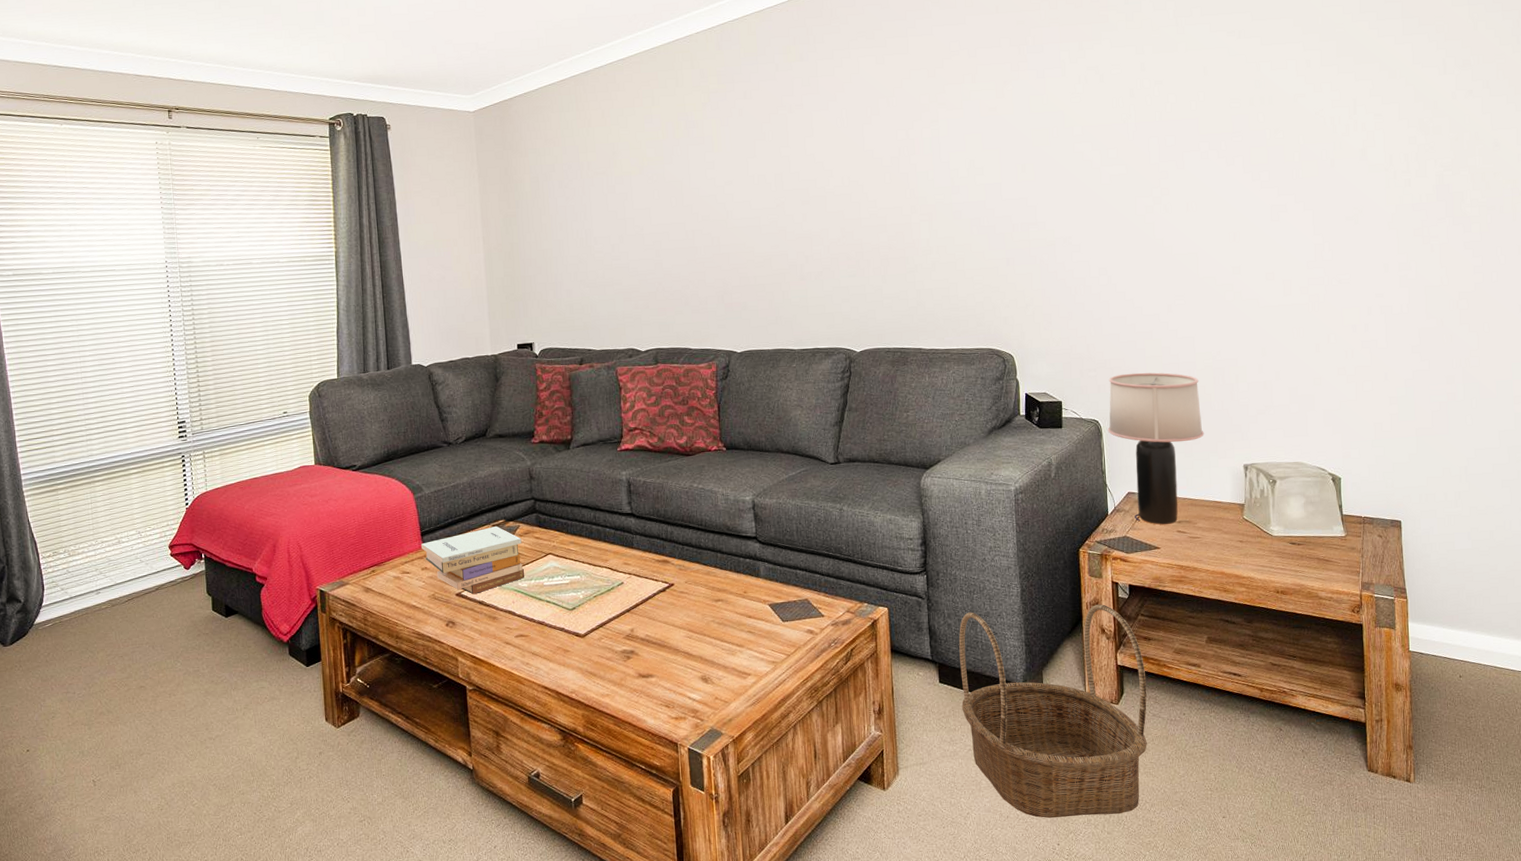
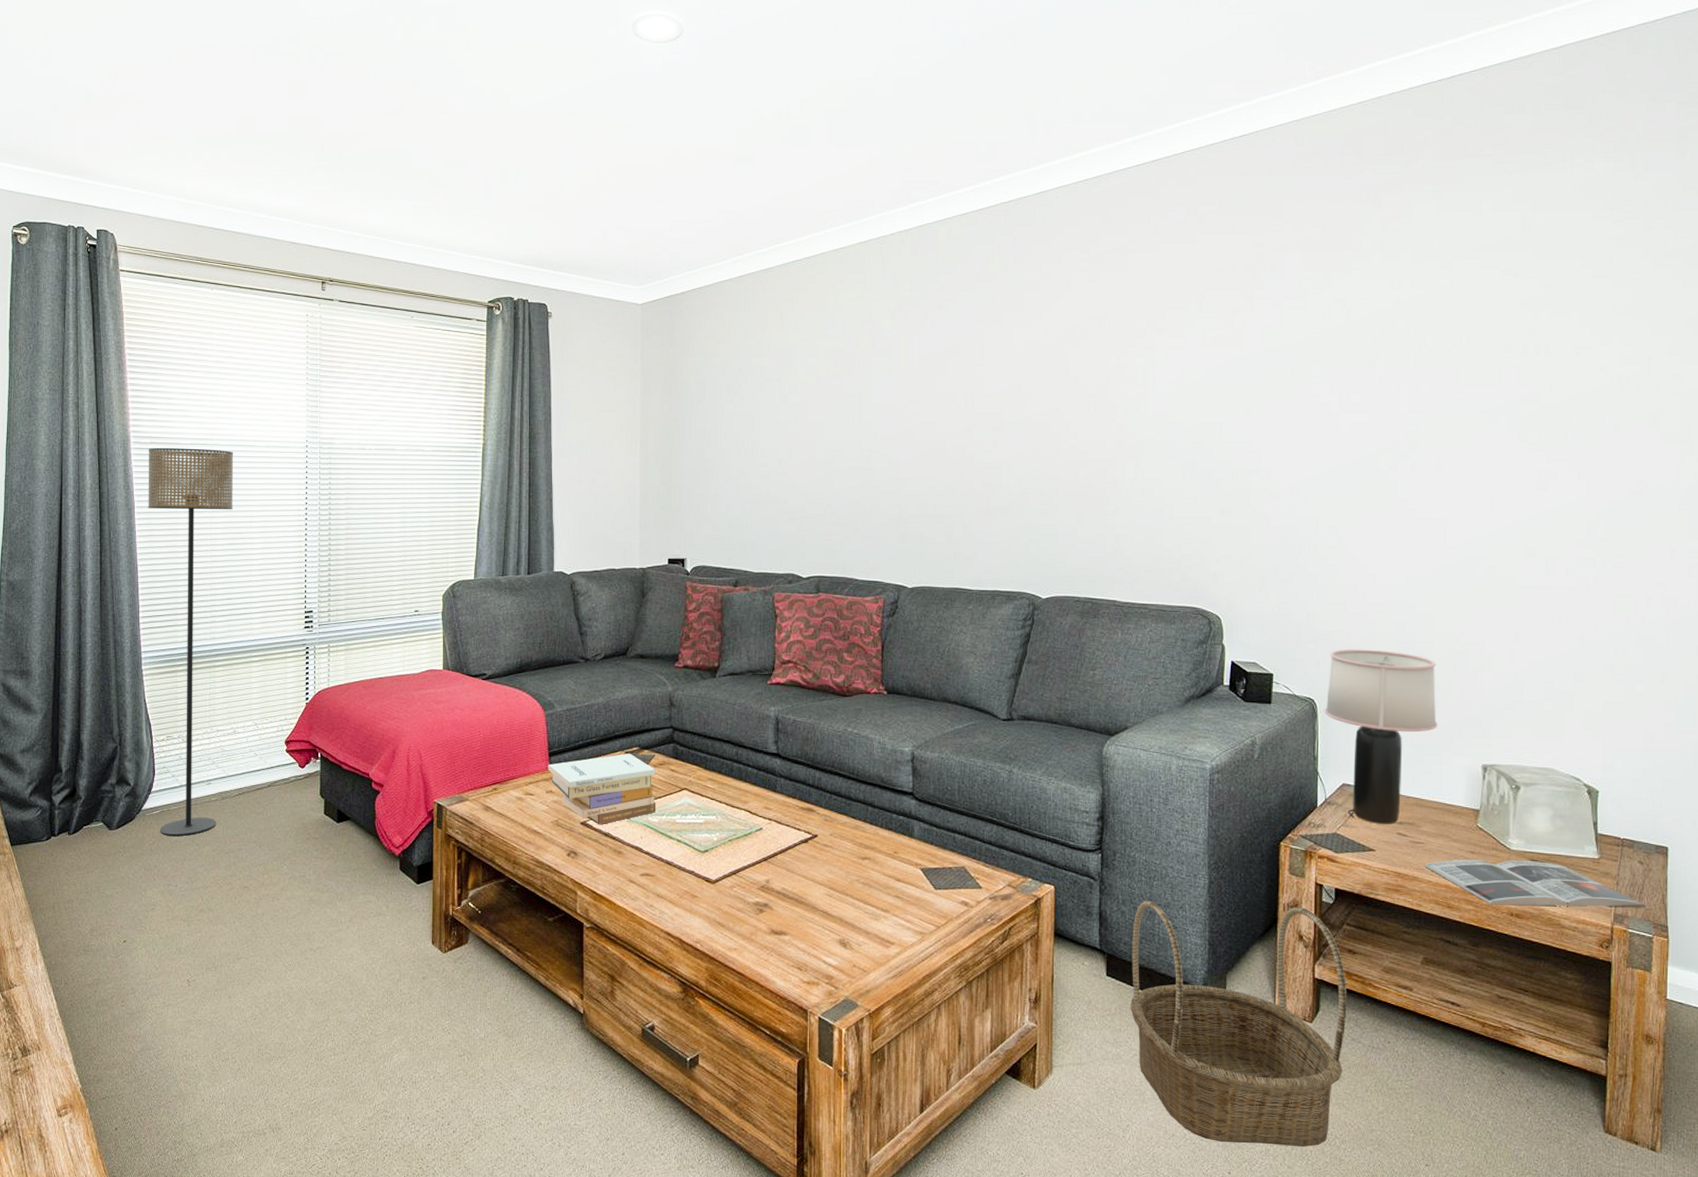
floor lamp: none [11,276,109,647] -> present [148,448,234,837]
magazine: none [1202,543,1387,585] -> present [1424,859,1646,907]

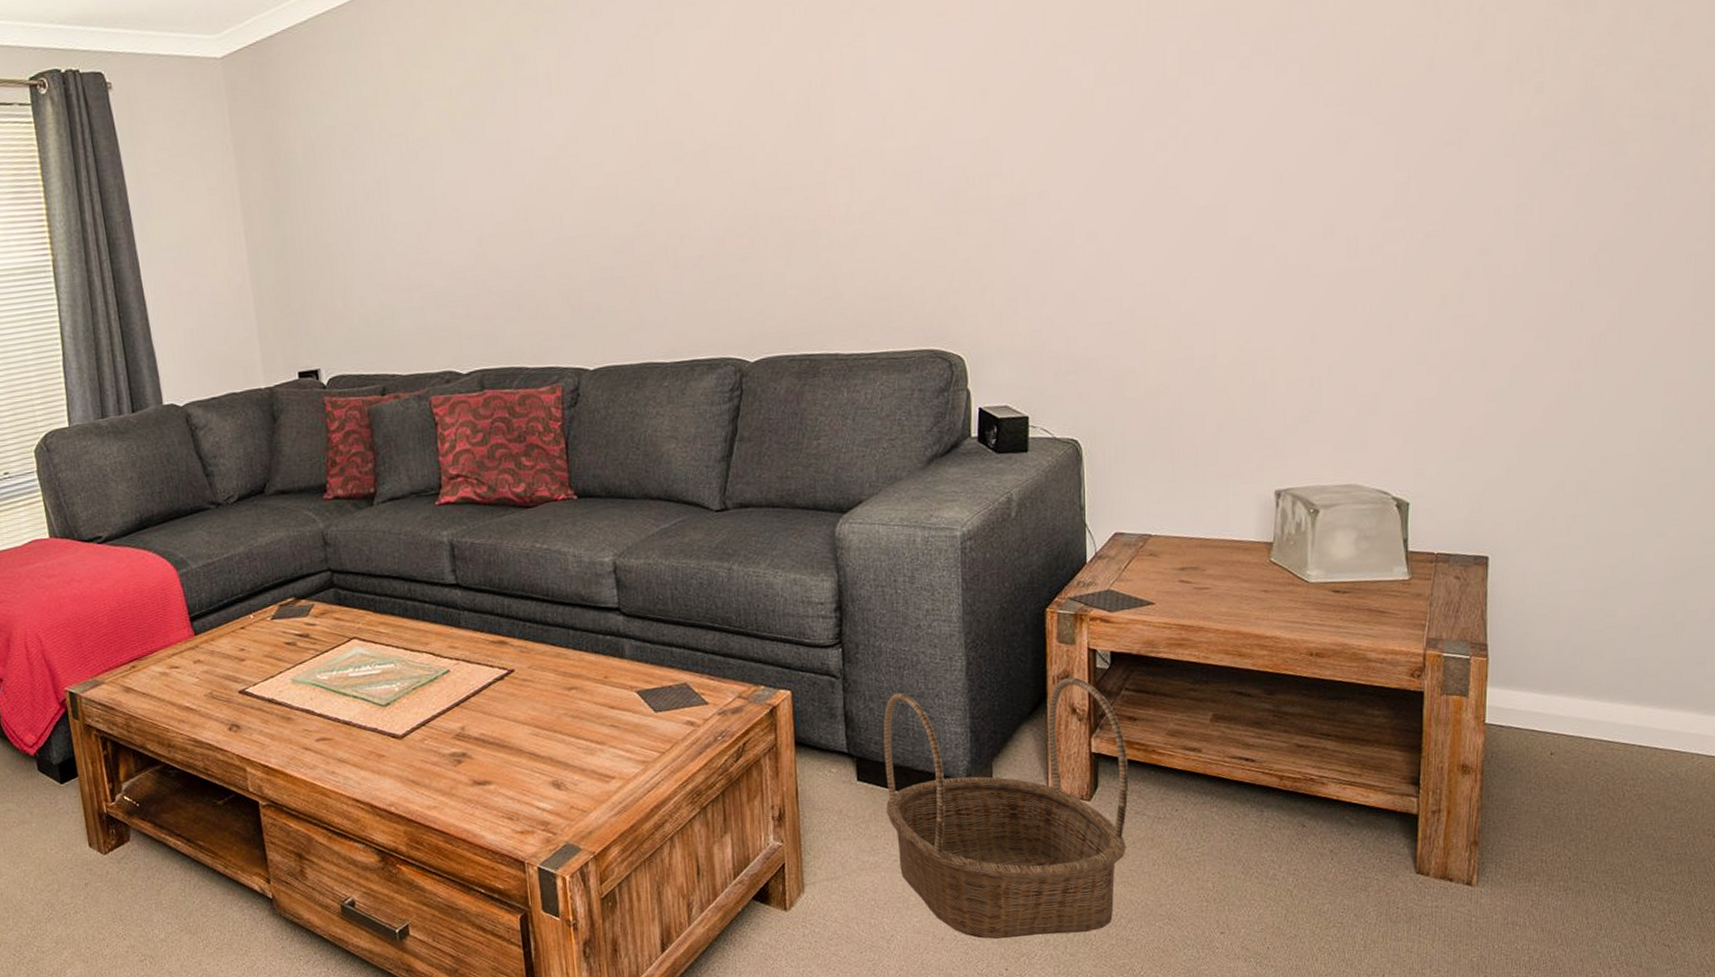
books: present [547,753,657,825] -> none [190,605,325,692]
table lamp: present [1324,649,1438,825] -> none [1090,371,1223,574]
magazine: present [1424,859,1646,907] -> none [1211,591,1463,647]

